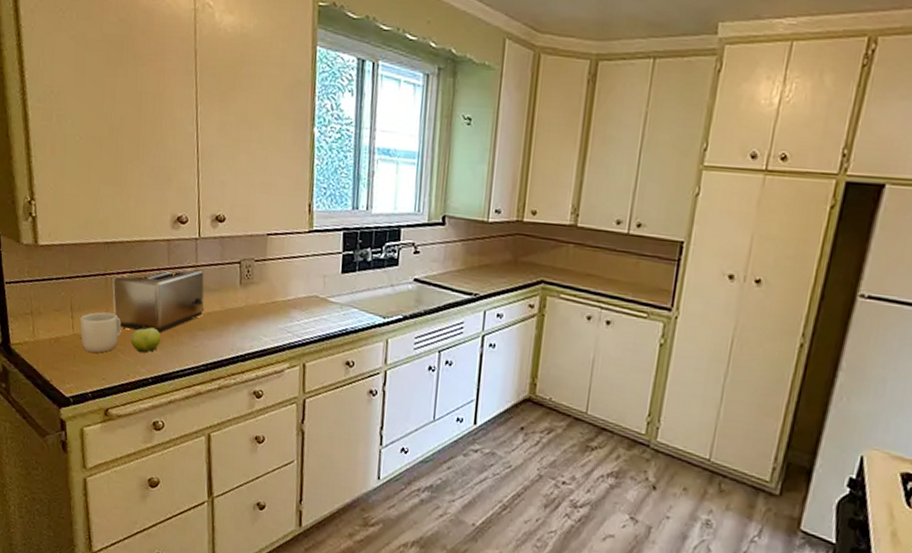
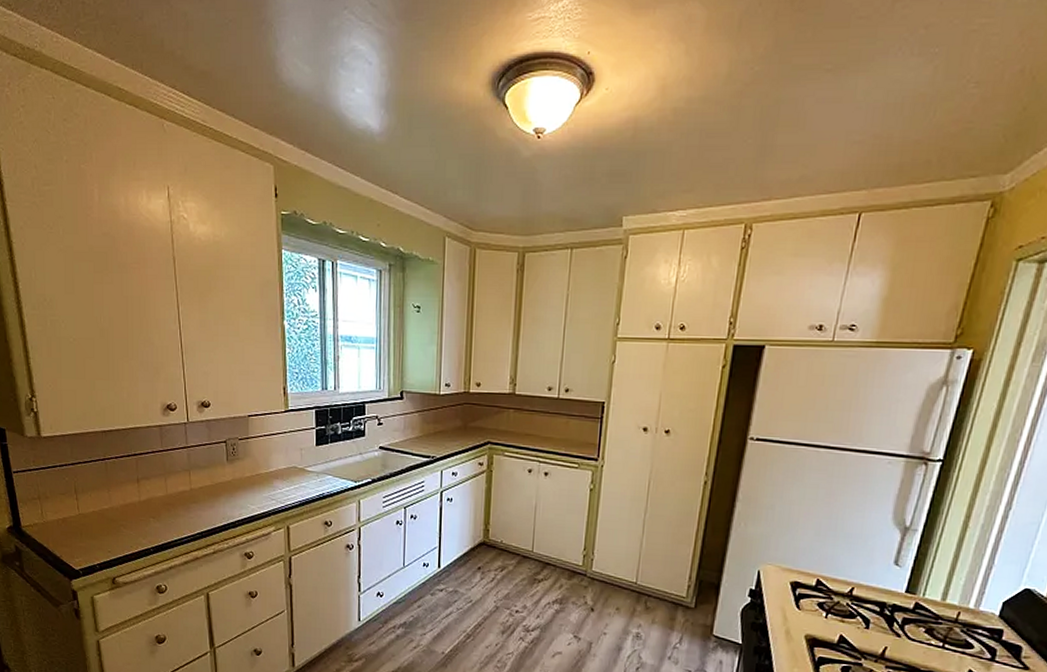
mug: present [80,312,122,353] -> none [84,492,123,530]
toaster: present [112,269,204,333] -> none [112,450,196,508]
fruit: present [130,326,161,353] -> none [131,503,159,526]

